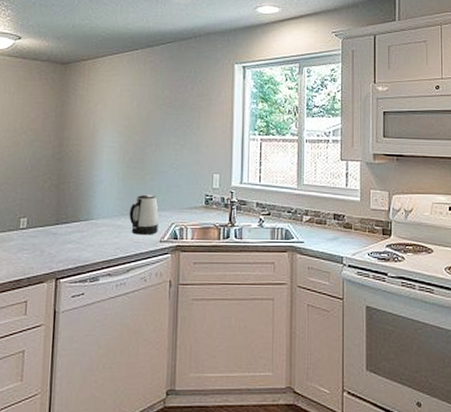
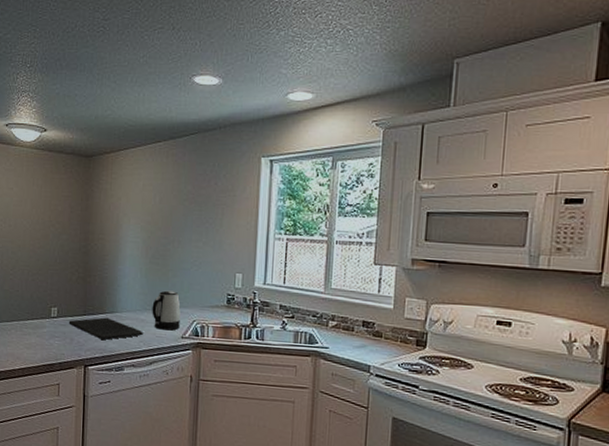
cutting board: none [39,225,120,249] -> present [68,317,143,340]

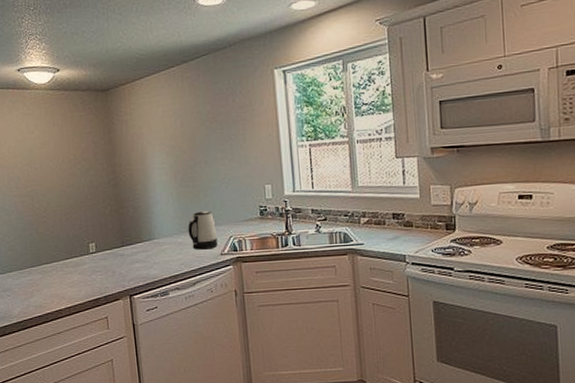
cutting board: present [68,317,143,340] -> none [108,245,183,268]

